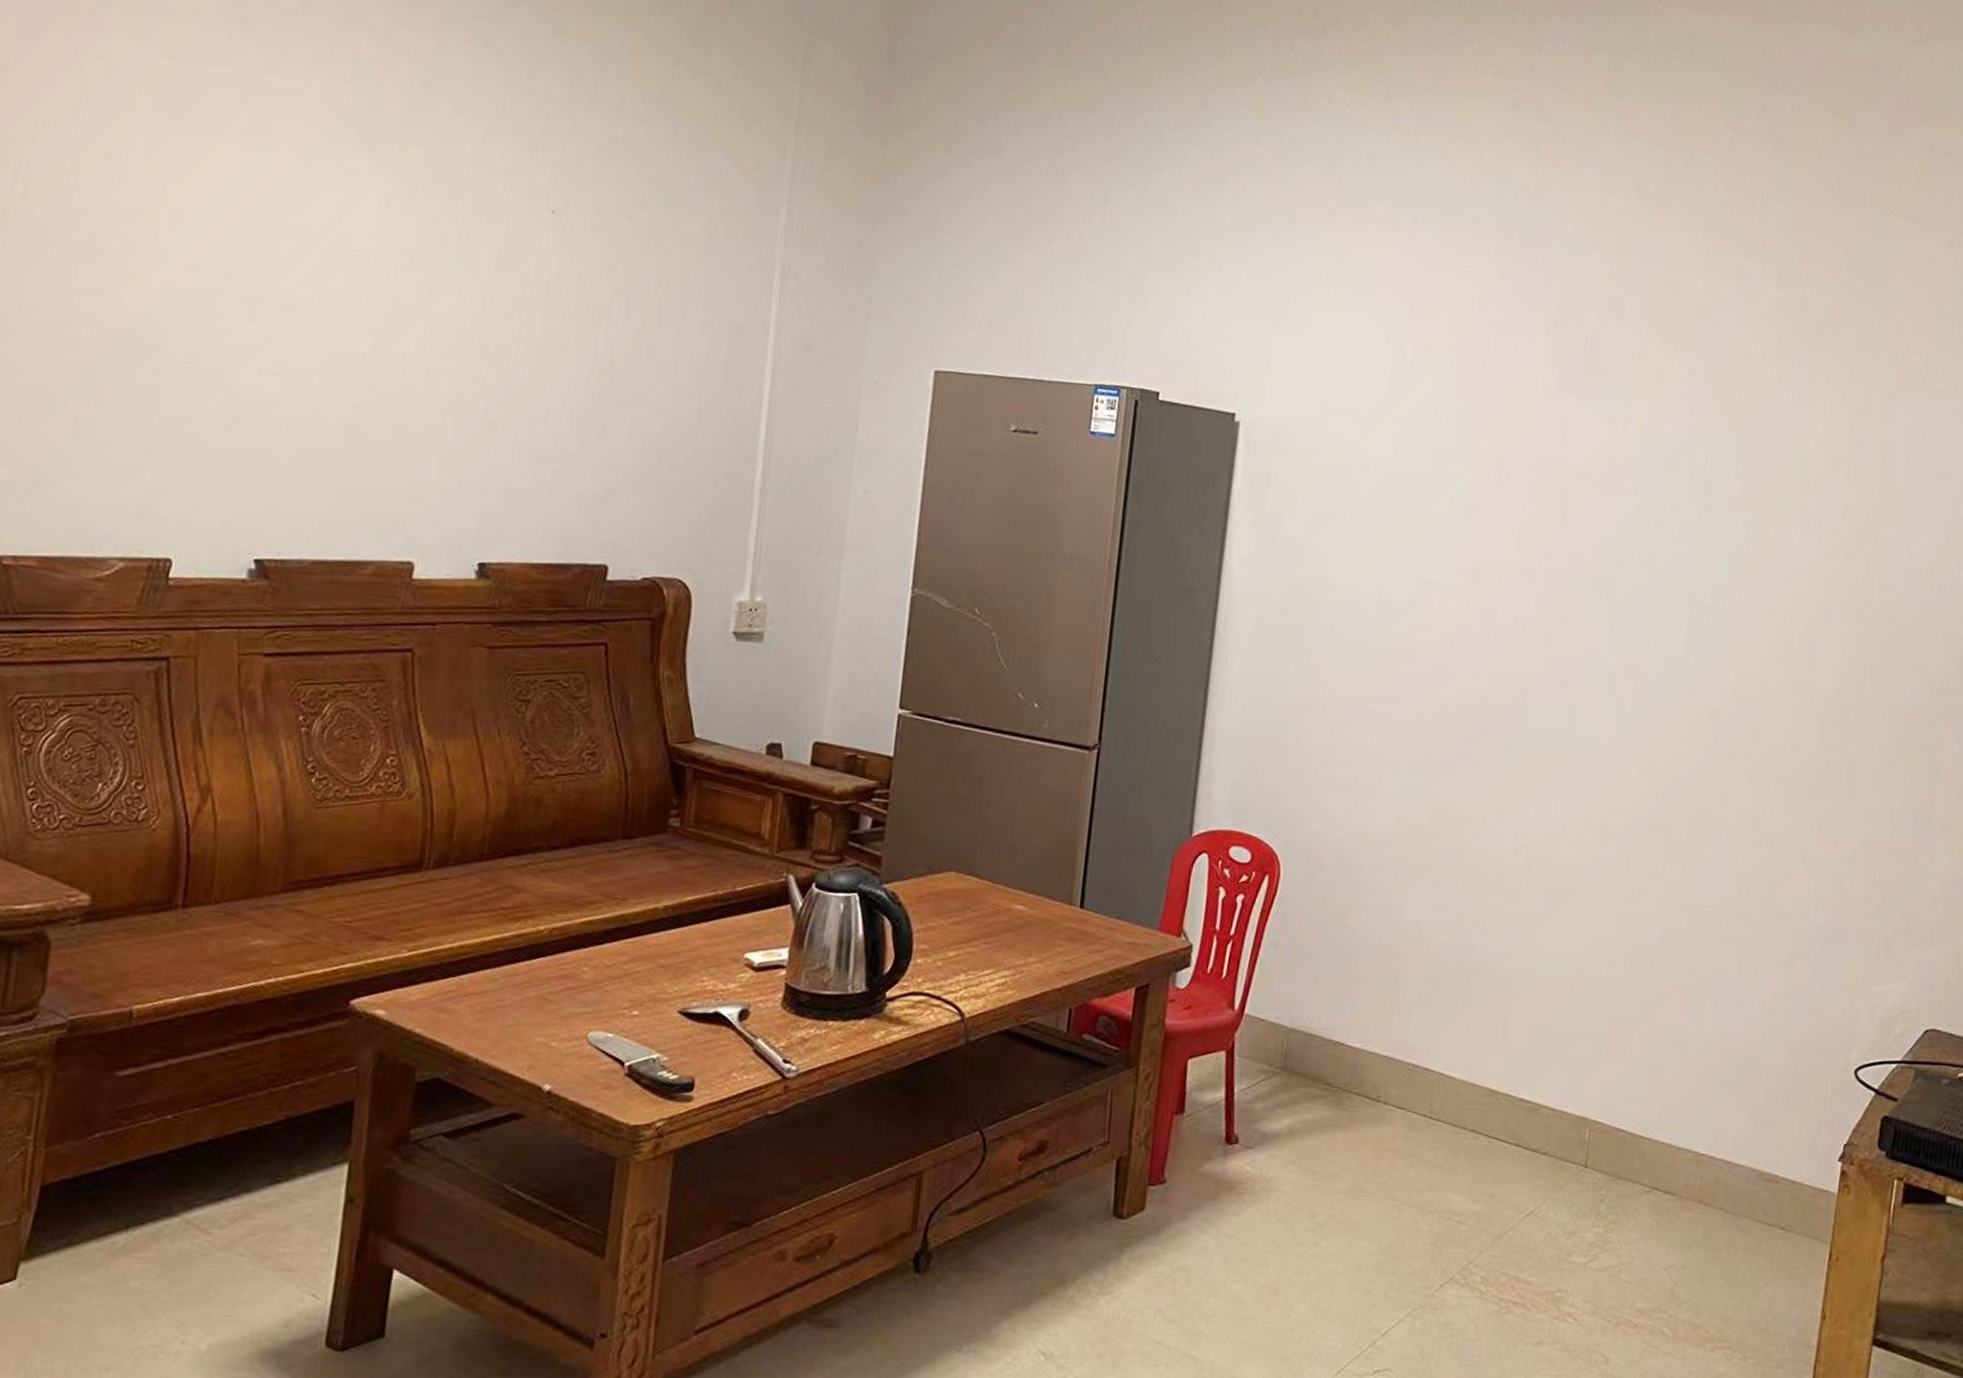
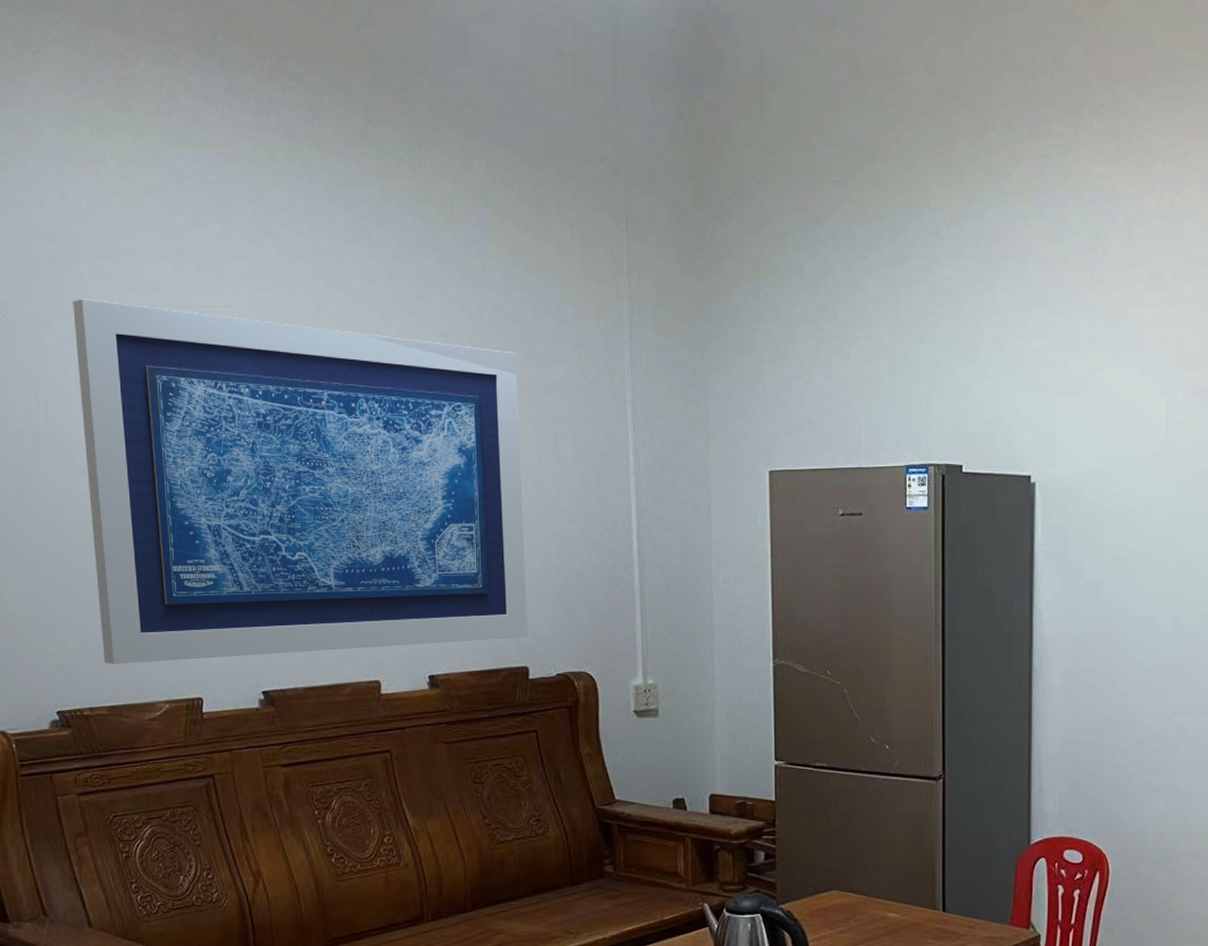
wall art: none [45,56,649,530] -> present [73,299,527,664]

